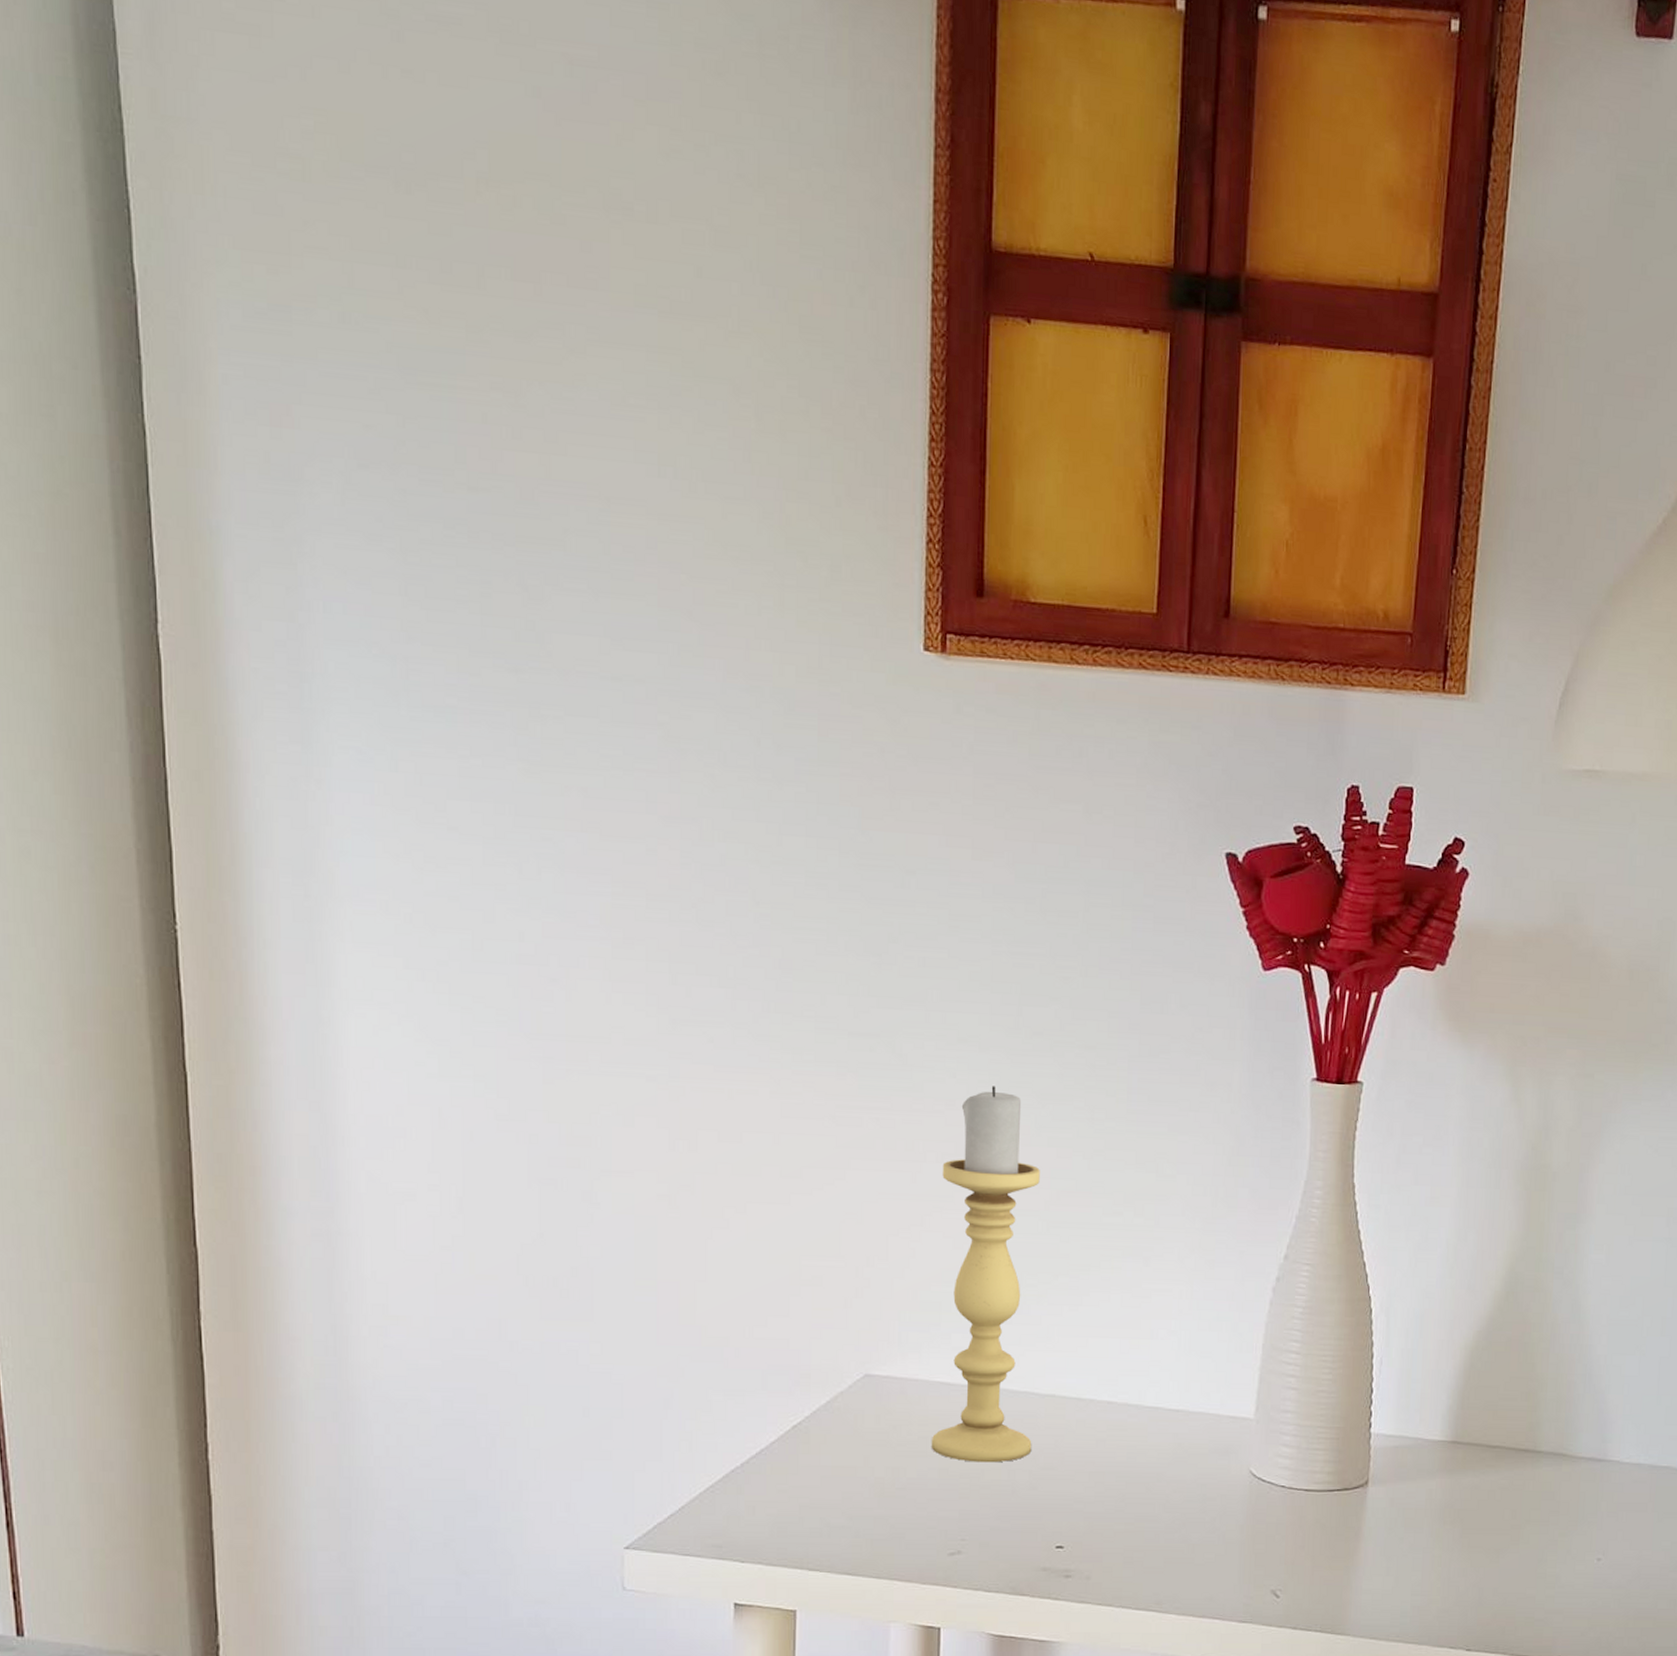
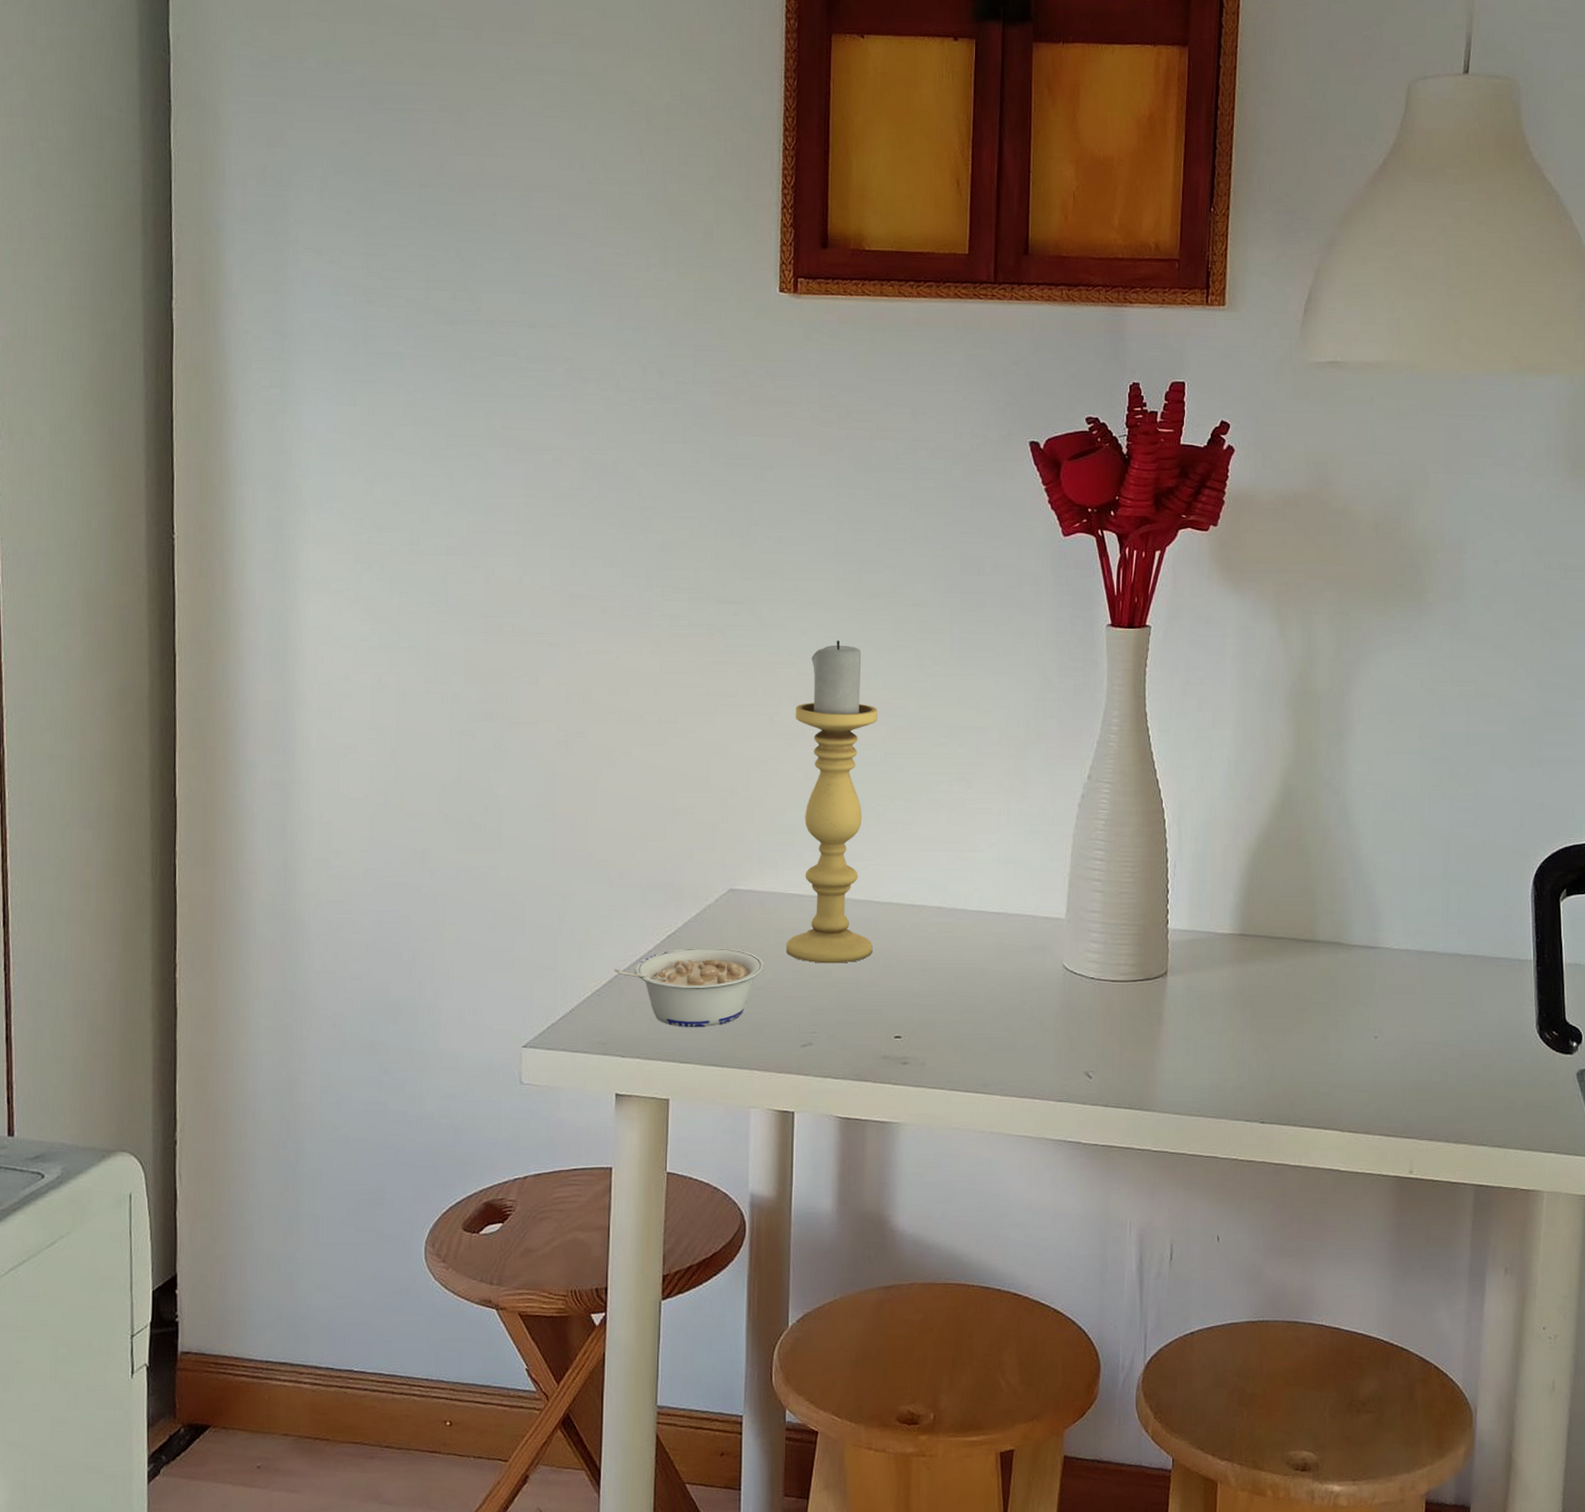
legume: none [730,1439,906,1532] -> present [613,947,765,1028]

